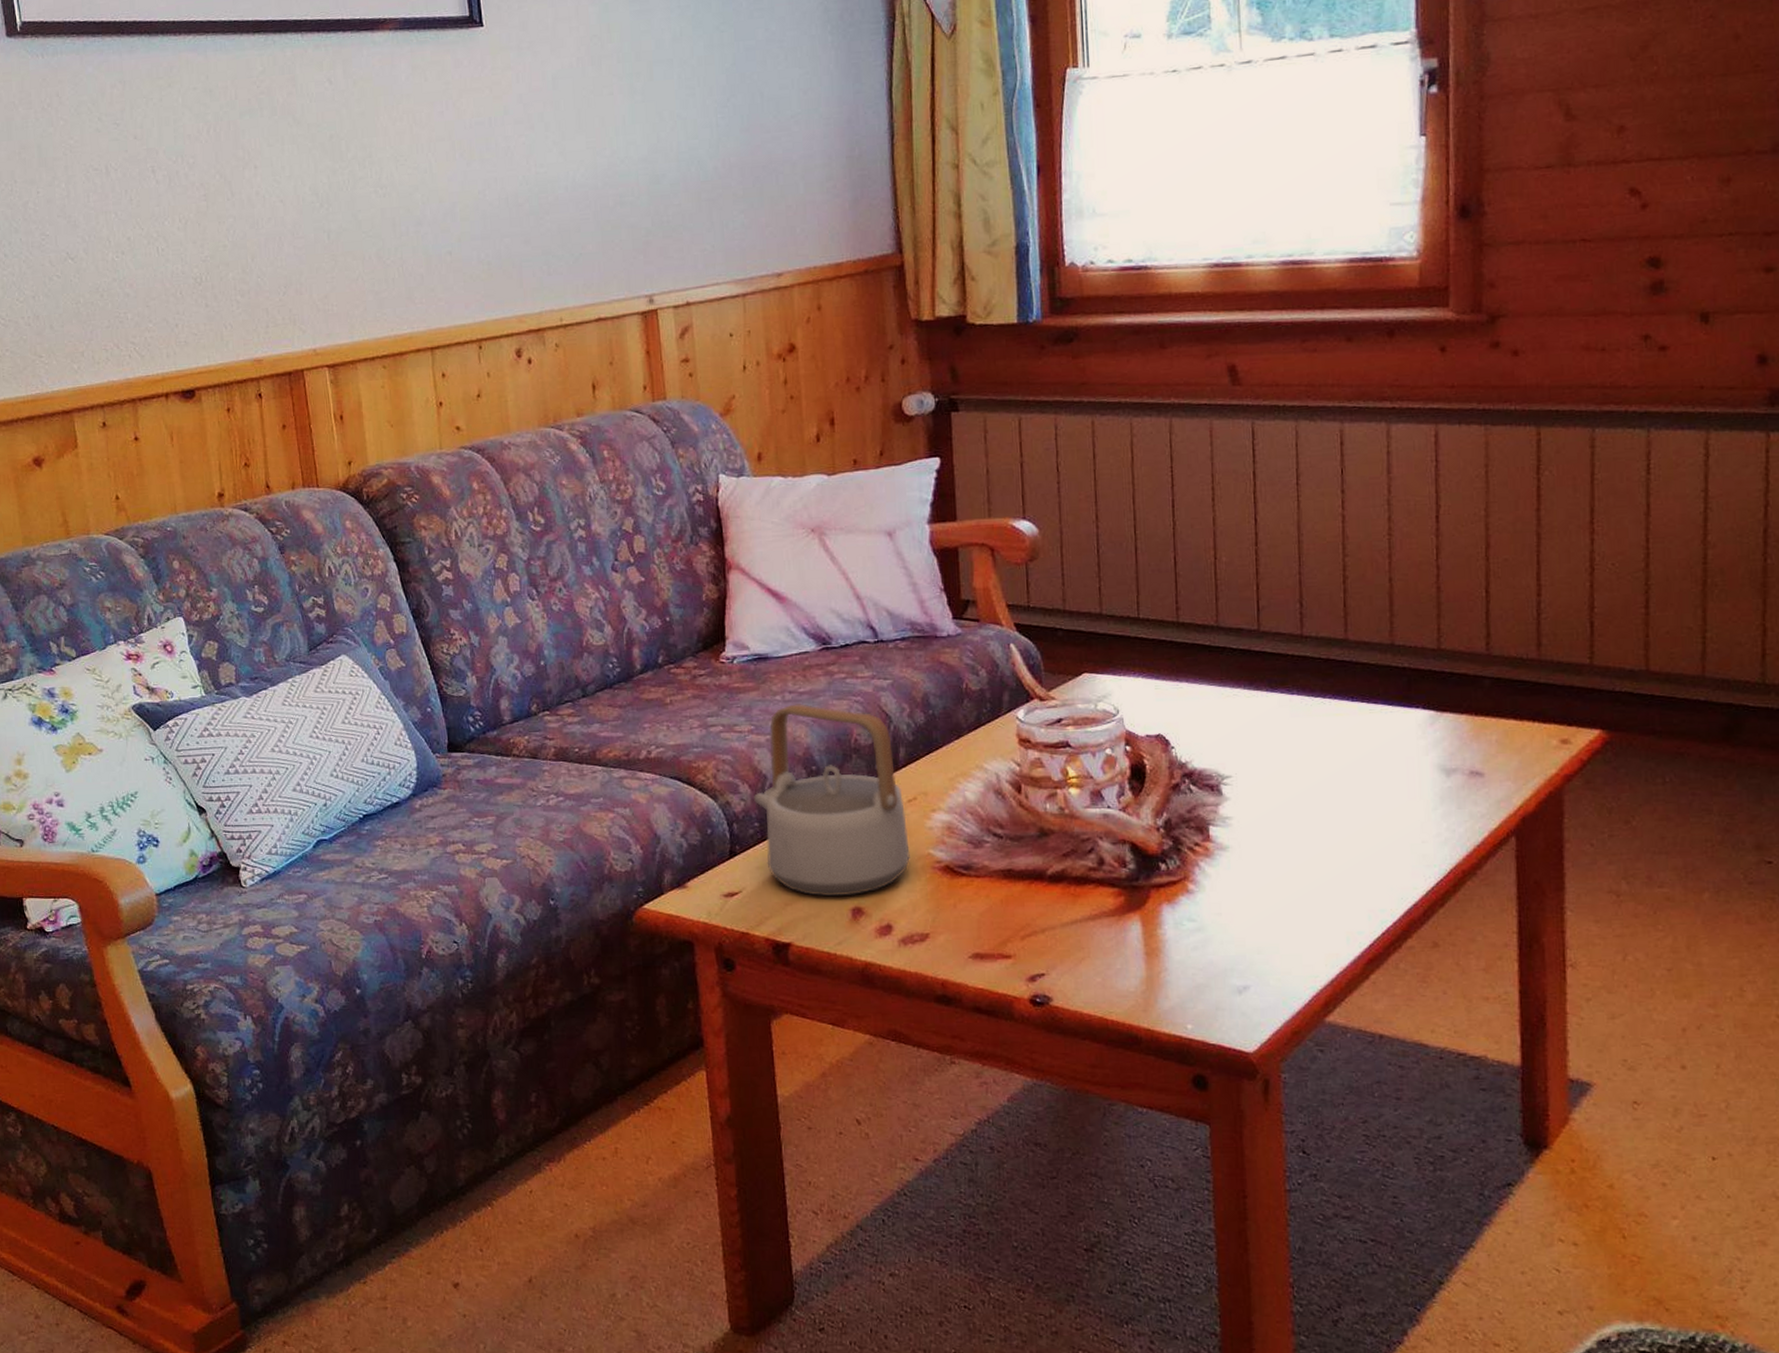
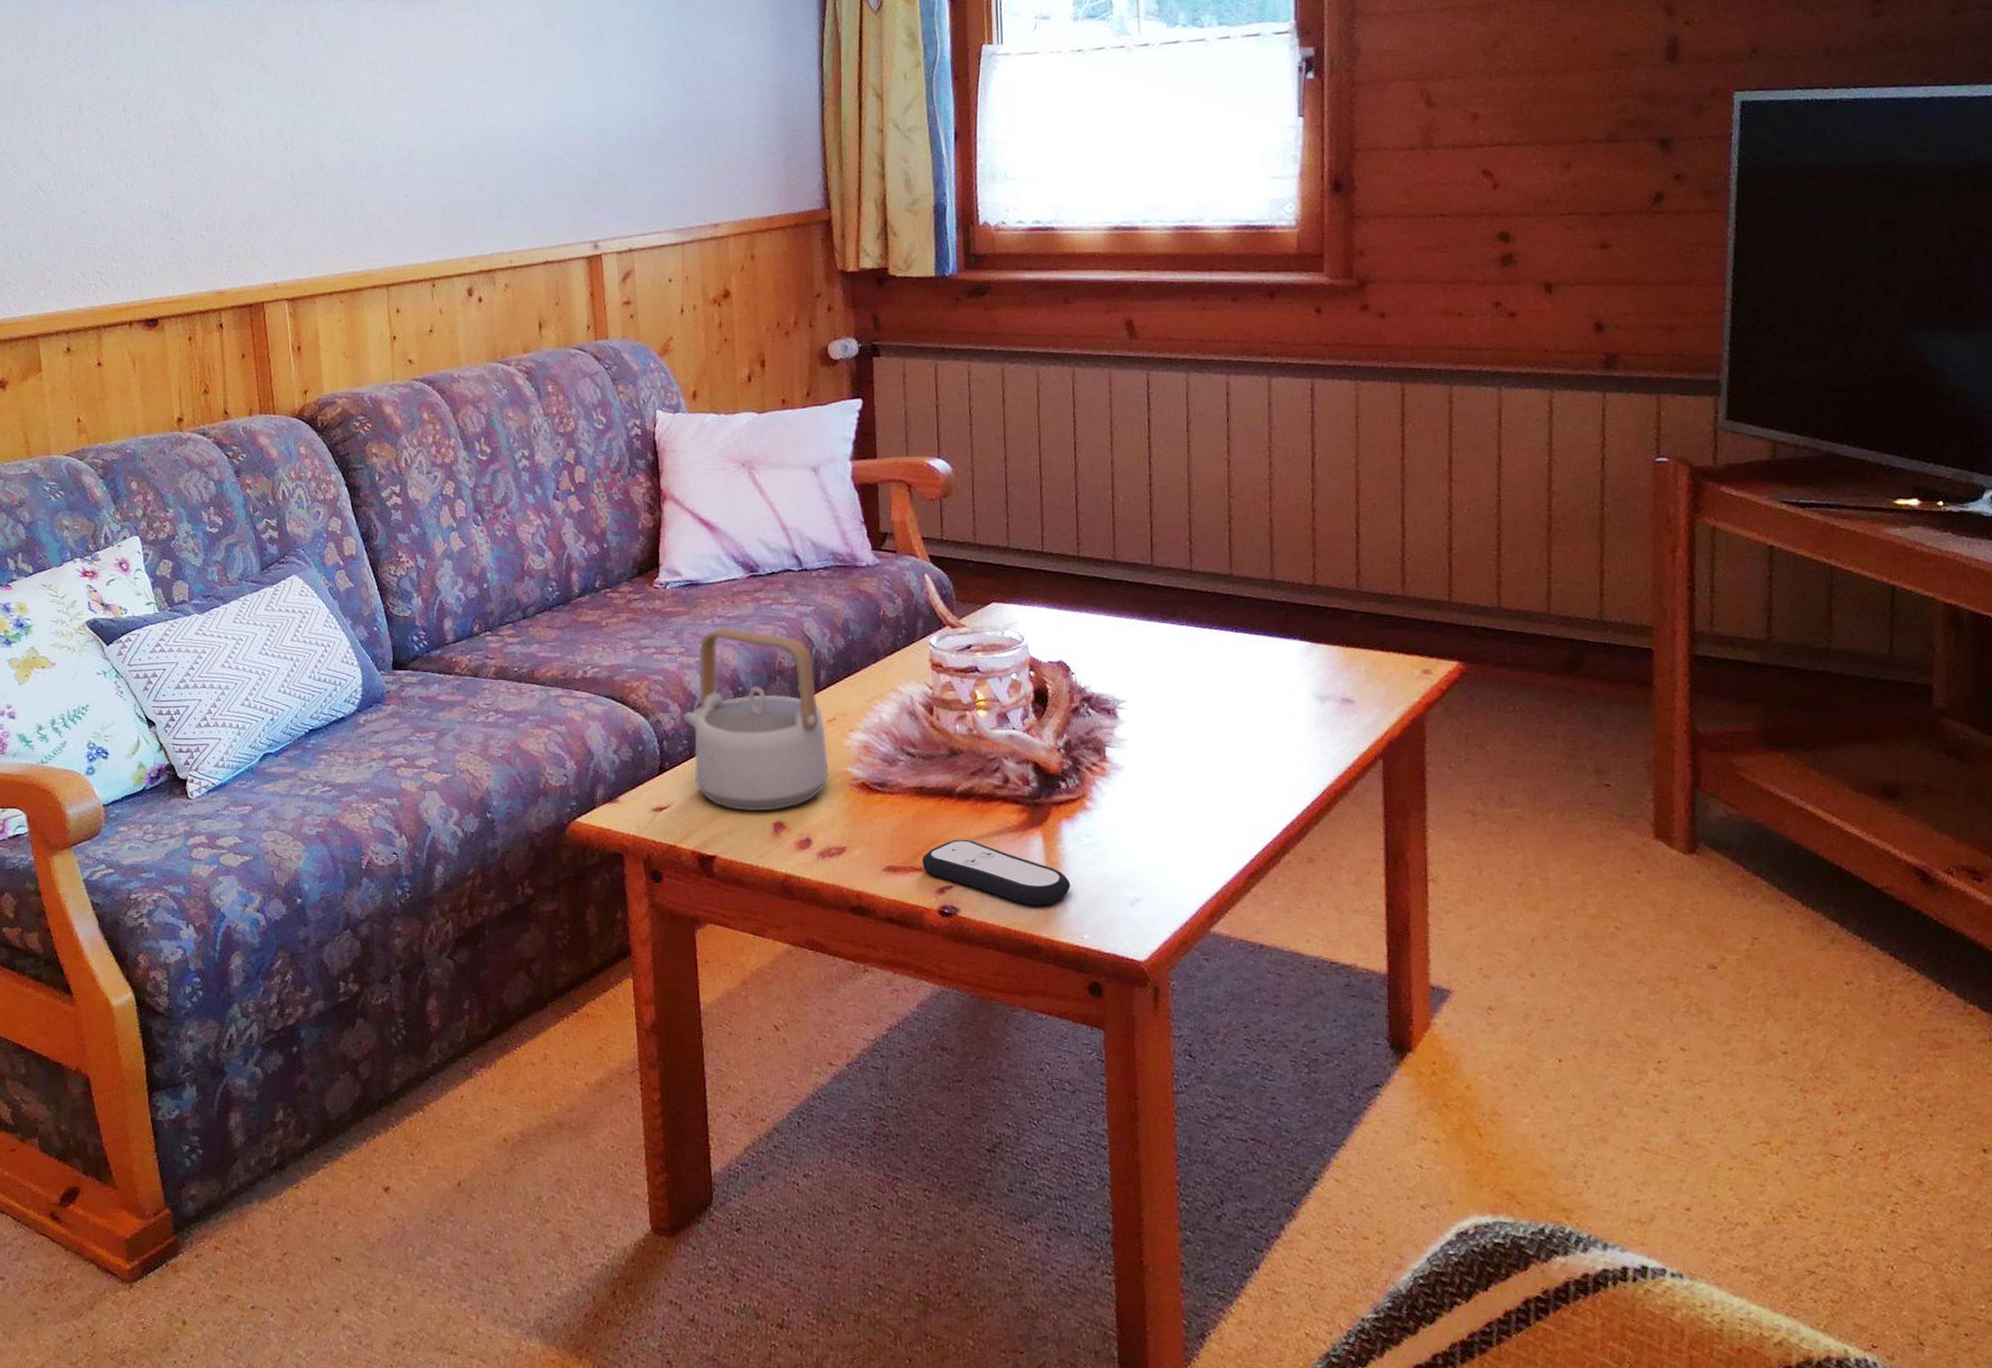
remote control: none [1011,924,1172,994] -> present [921,839,1071,906]

